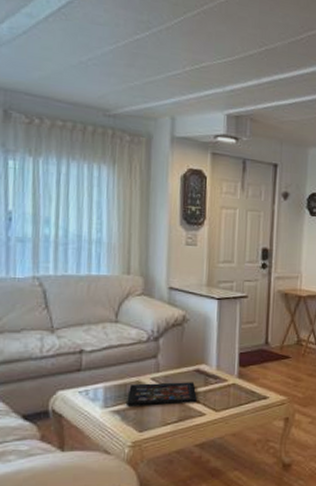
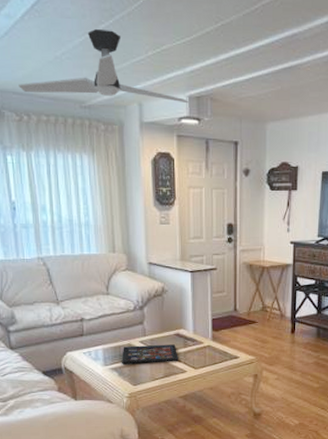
ceiling fan: none [33,38,226,122] -> present [18,28,188,104]

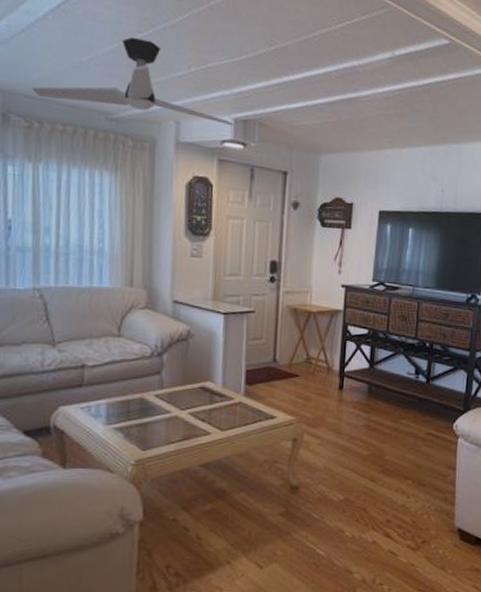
decorative tray: present [122,344,178,365] -> none [130,399,202,424]

